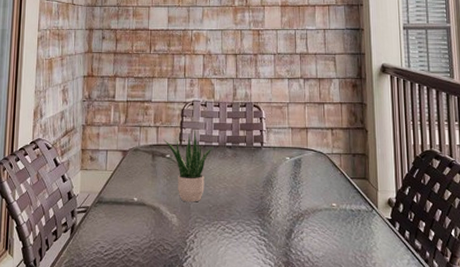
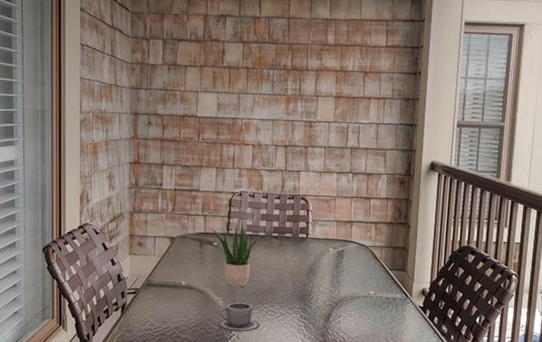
cup: none [172,219,217,253] -> present [217,302,261,332]

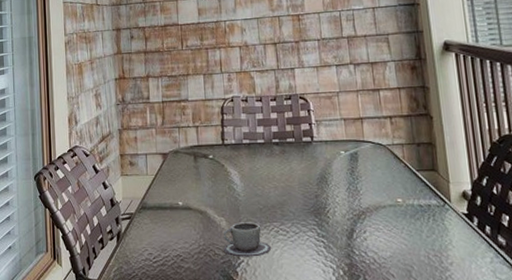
potted plant: present [211,220,260,287] -> none [204,127,259,204]

